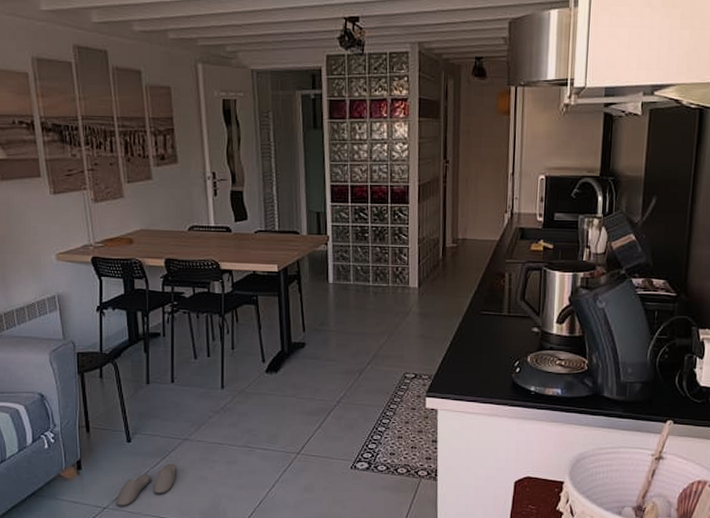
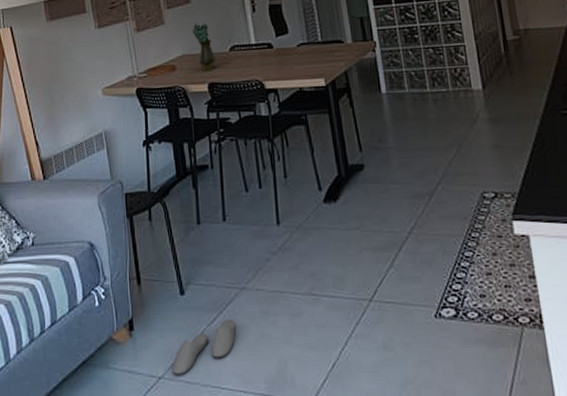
vase: none [151,199,174,248] -> present [192,22,216,72]

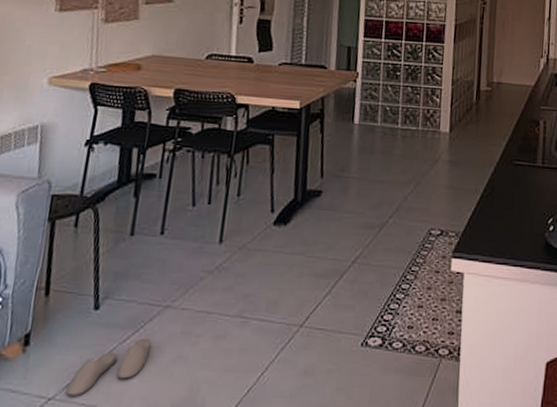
vase: present [192,22,216,72] -> none [167,23,189,77]

